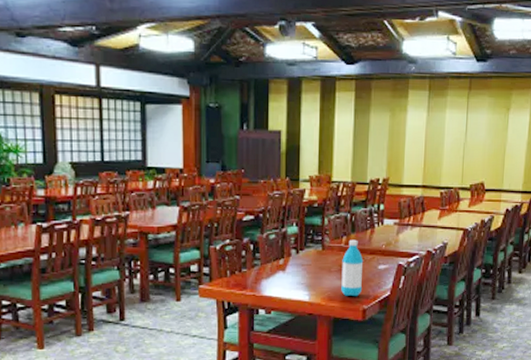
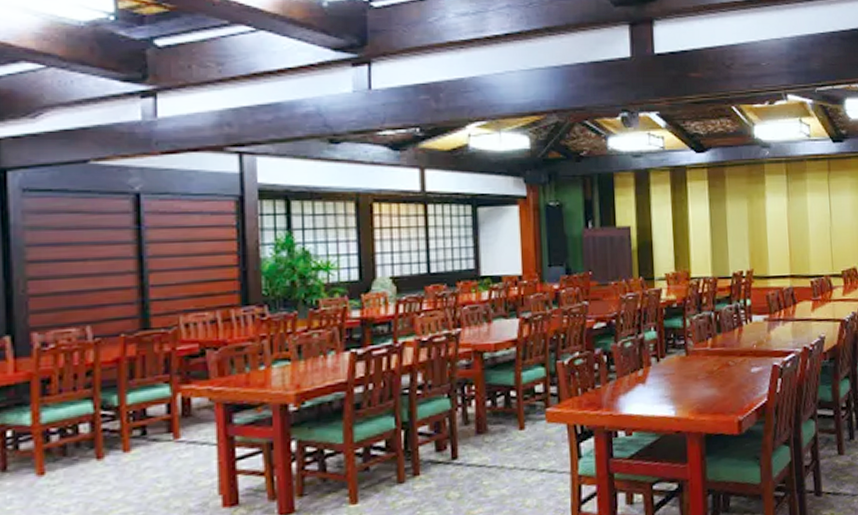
water bottle: present [341,239,364,297] -> none [709,341,736,407]

